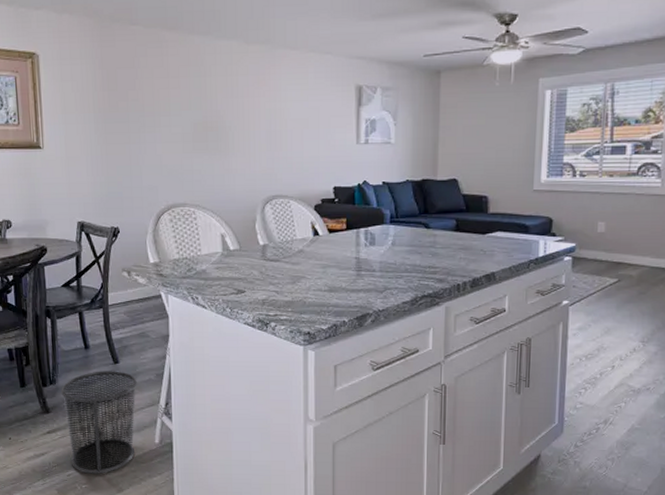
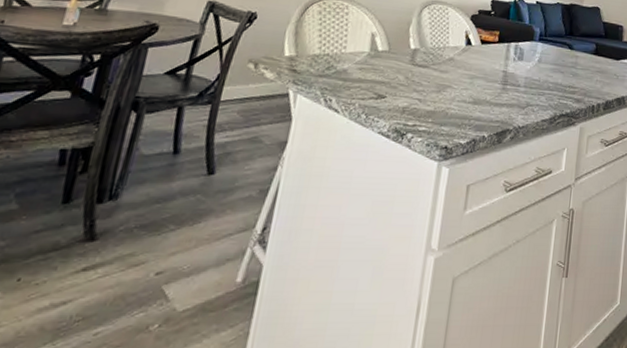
waste bin: present [61,371,137,474] -> none [105,183,233,330]

